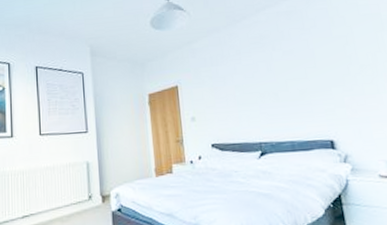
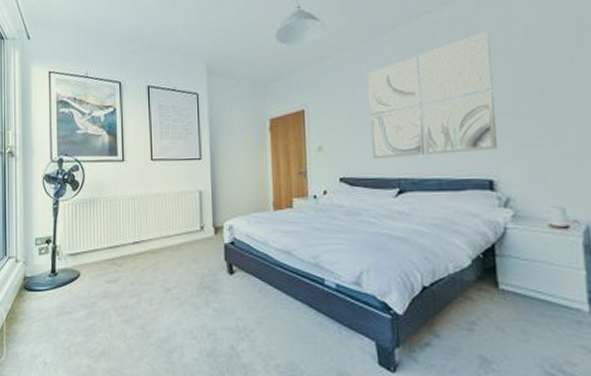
wall art: none [228,22,333,127] -> present [368,32,497,160]

